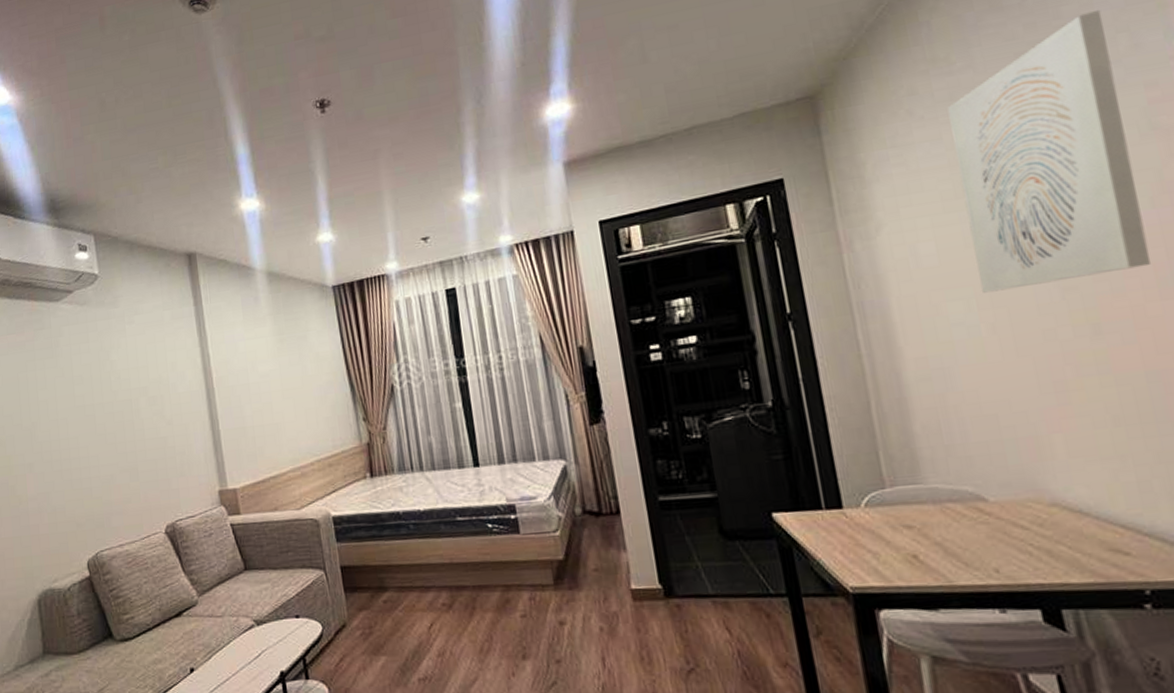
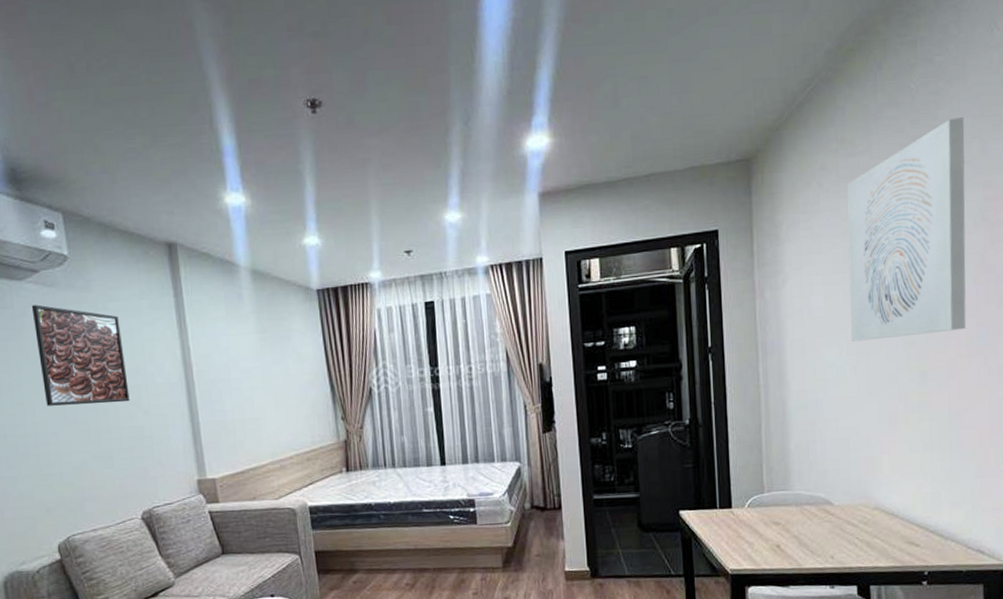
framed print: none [66,323,154,421] -> present [31,304,130,406]

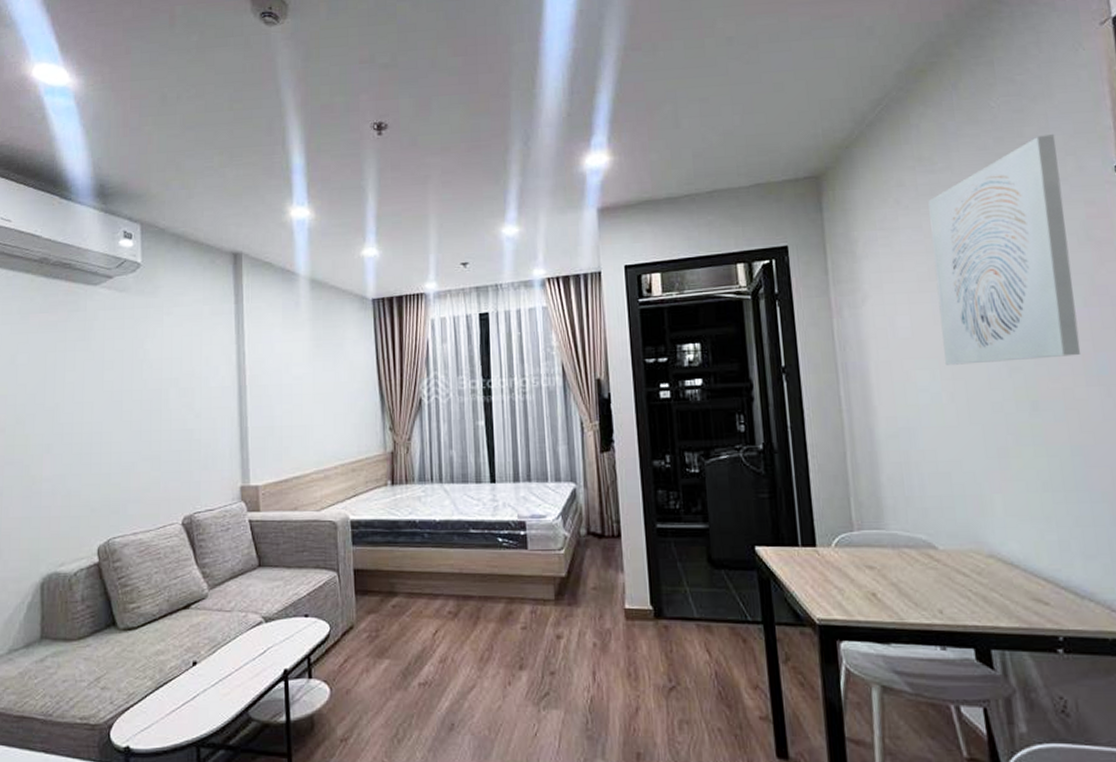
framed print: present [31,304,130,406] -> none [102,308,183,406]

